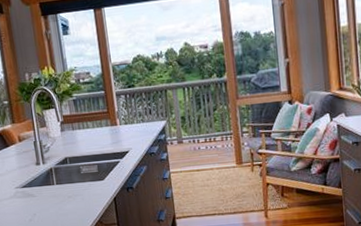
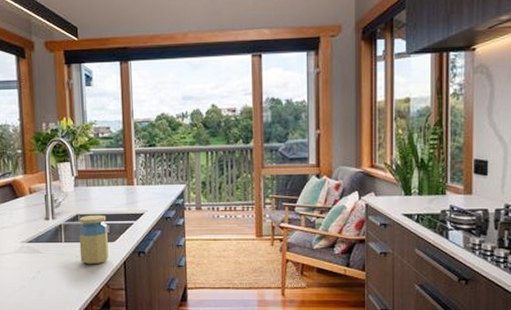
jar: none [68,155,99,204] -> present [78,214,109,265]

